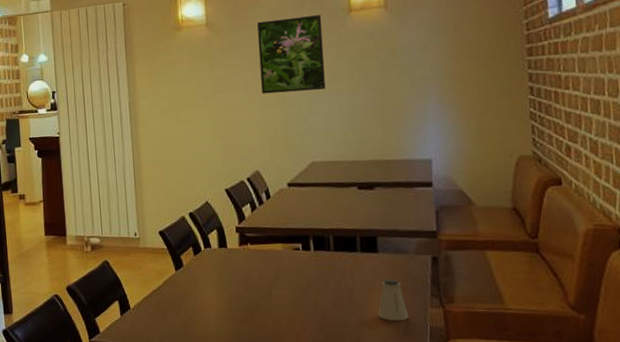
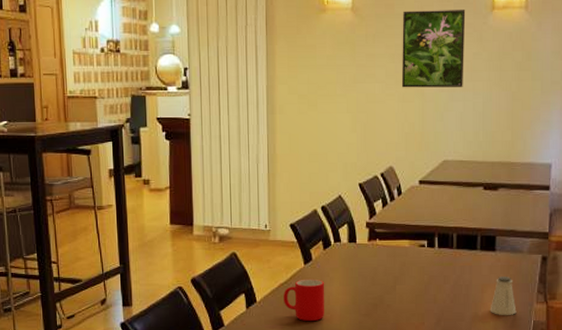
cup: none [157,285,200,329] -> present [284,279,325,322]

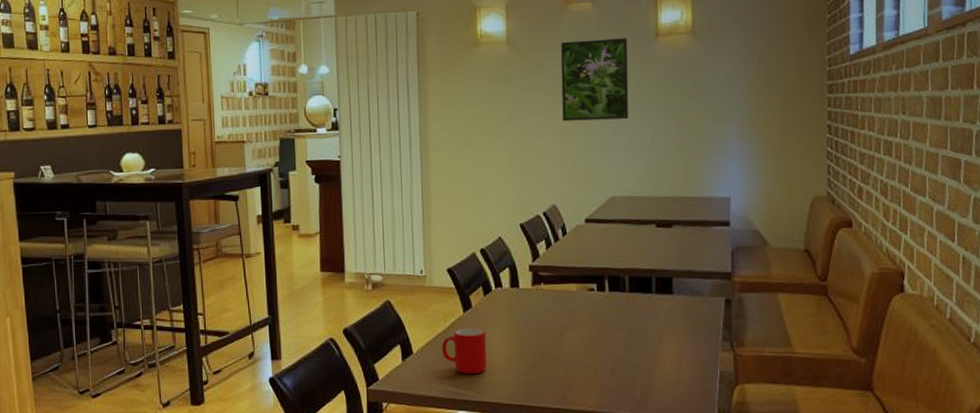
saltshaker: present [490,276,517,316] -> none [669,322,700,366]

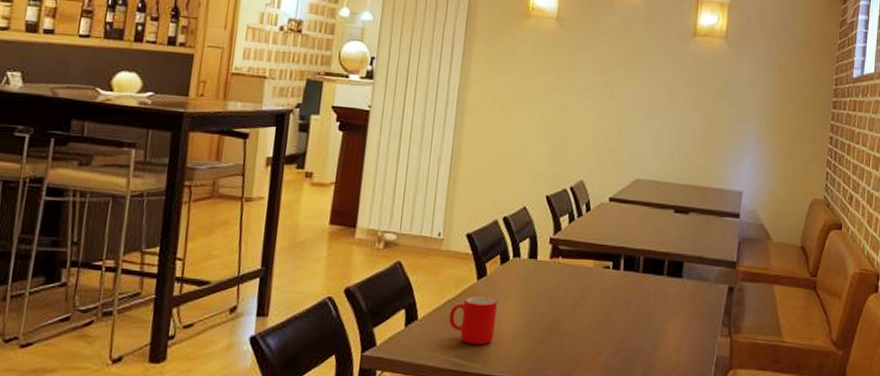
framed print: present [560,38,629,122] -> none [600,26,669,107]

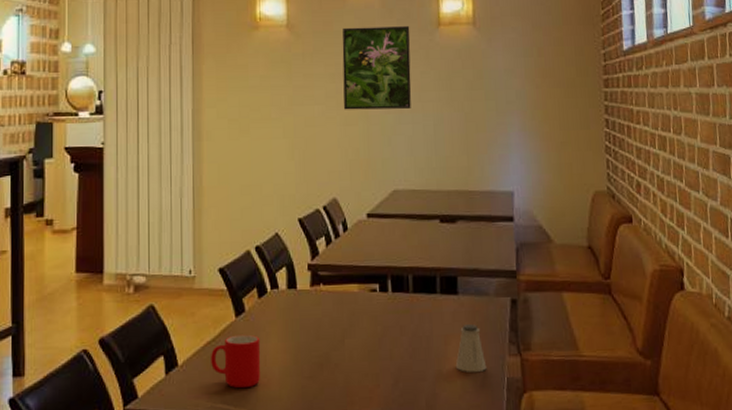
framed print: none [600,26,669,107] -> present [342,26,411,110]
saltshaker: none [672,306,700,349] -> present [455,324,487,373]

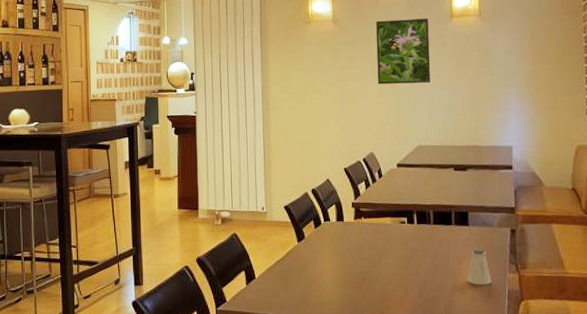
cup: present [211,334,261,389] -> none [280,255,318,296]

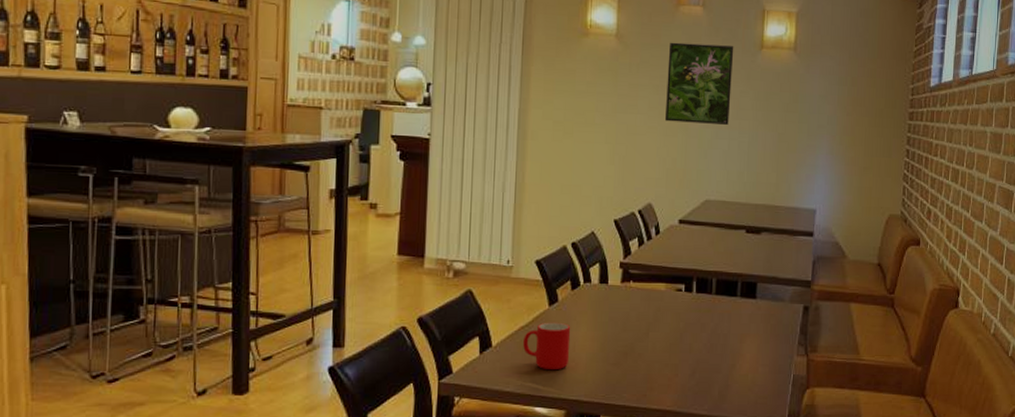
cup: none [280,255,318,296] -> present [523,322,571,371]
saltshaker: present [467,249,492,286] -> none [748,326,776,369]

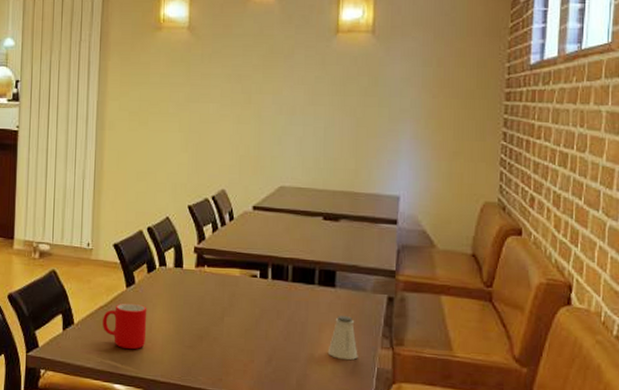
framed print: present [665,42,734,125] -> none [238,31,308,111]
saltshaker: none [748,326,776,369] -> present [327,316,358,361]

